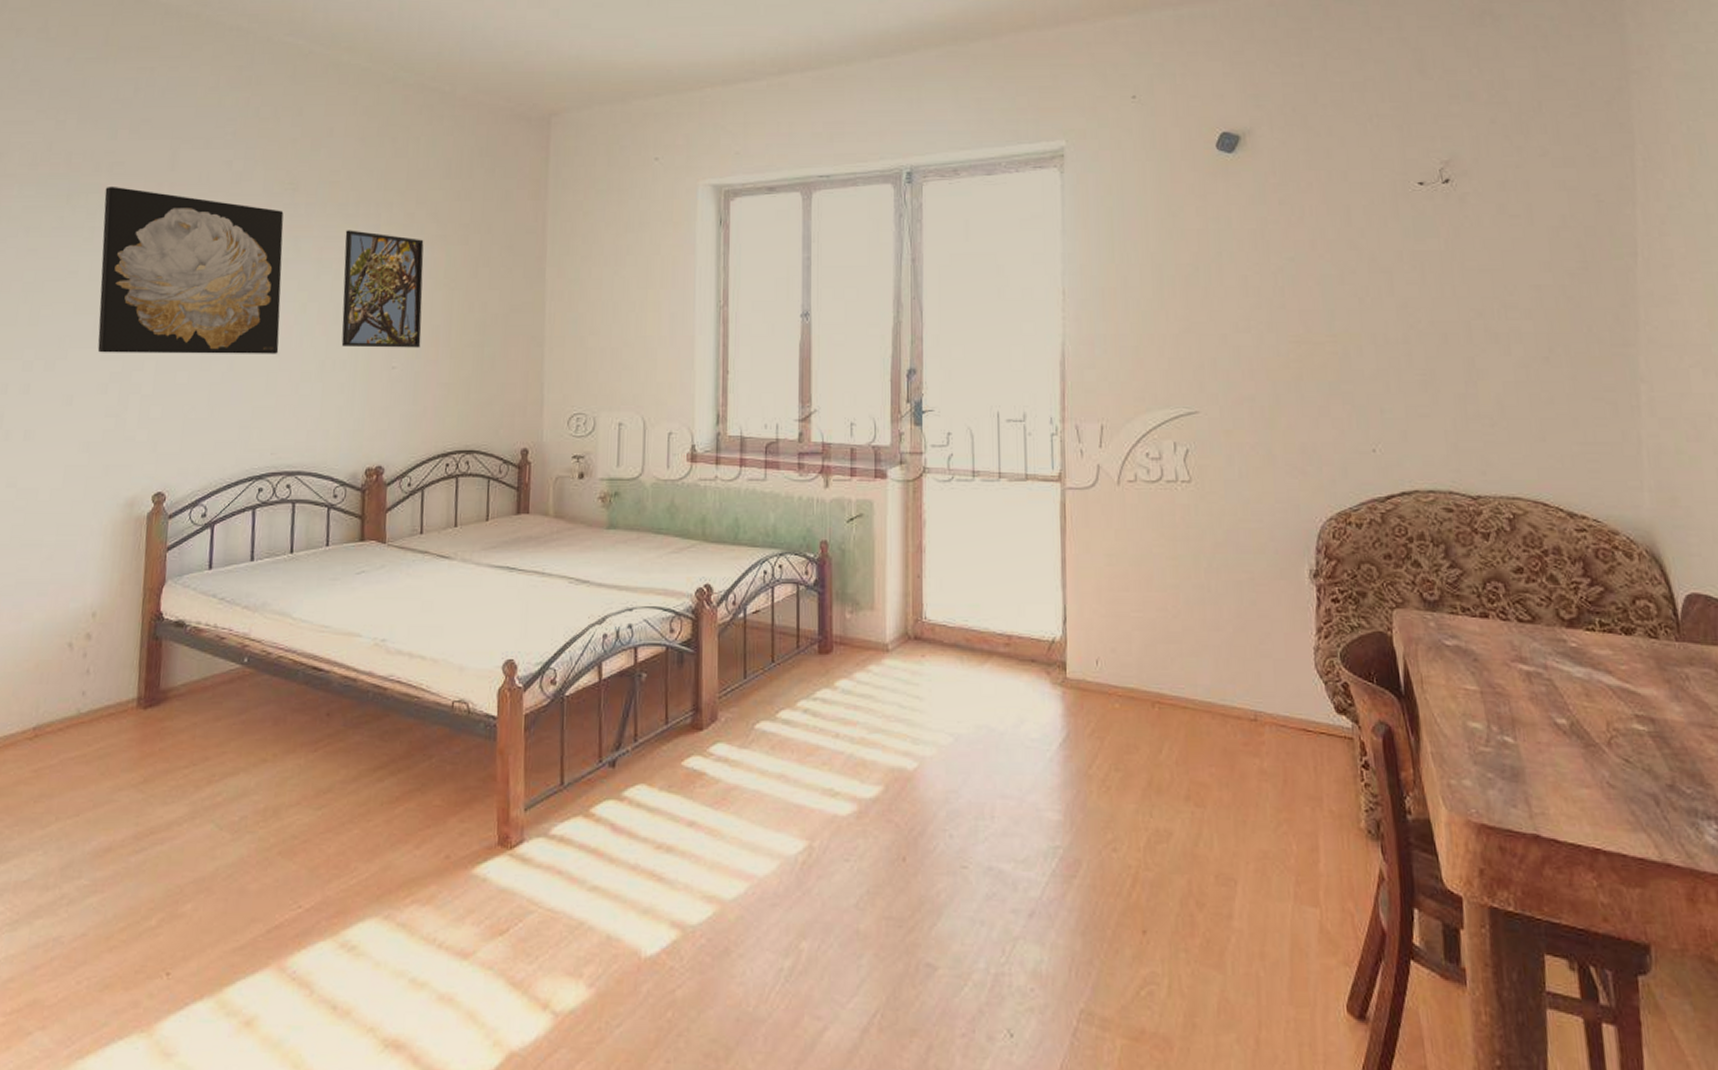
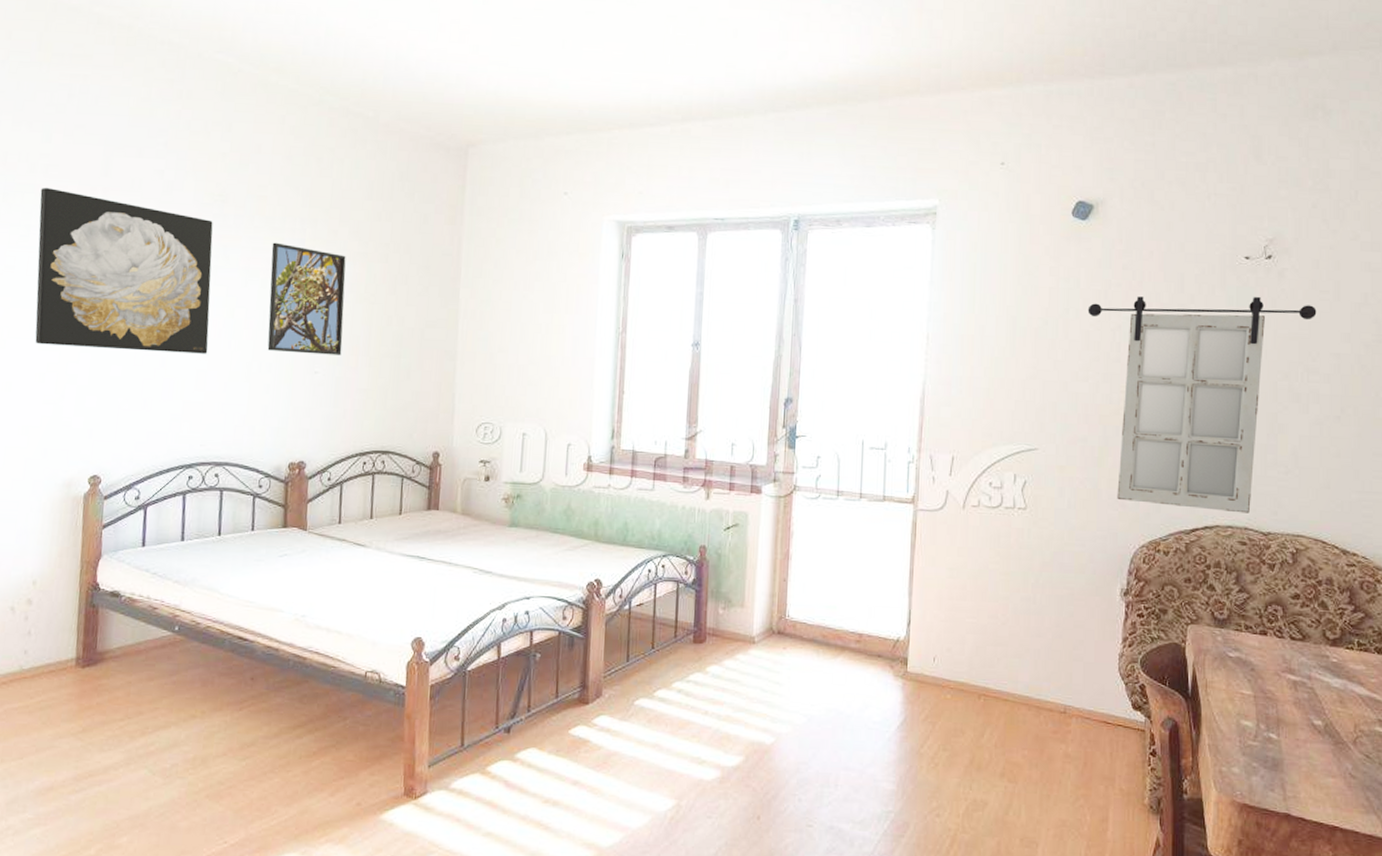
home mirror: none [1243,225,1508,475] -> present [1087,296,1317,514]

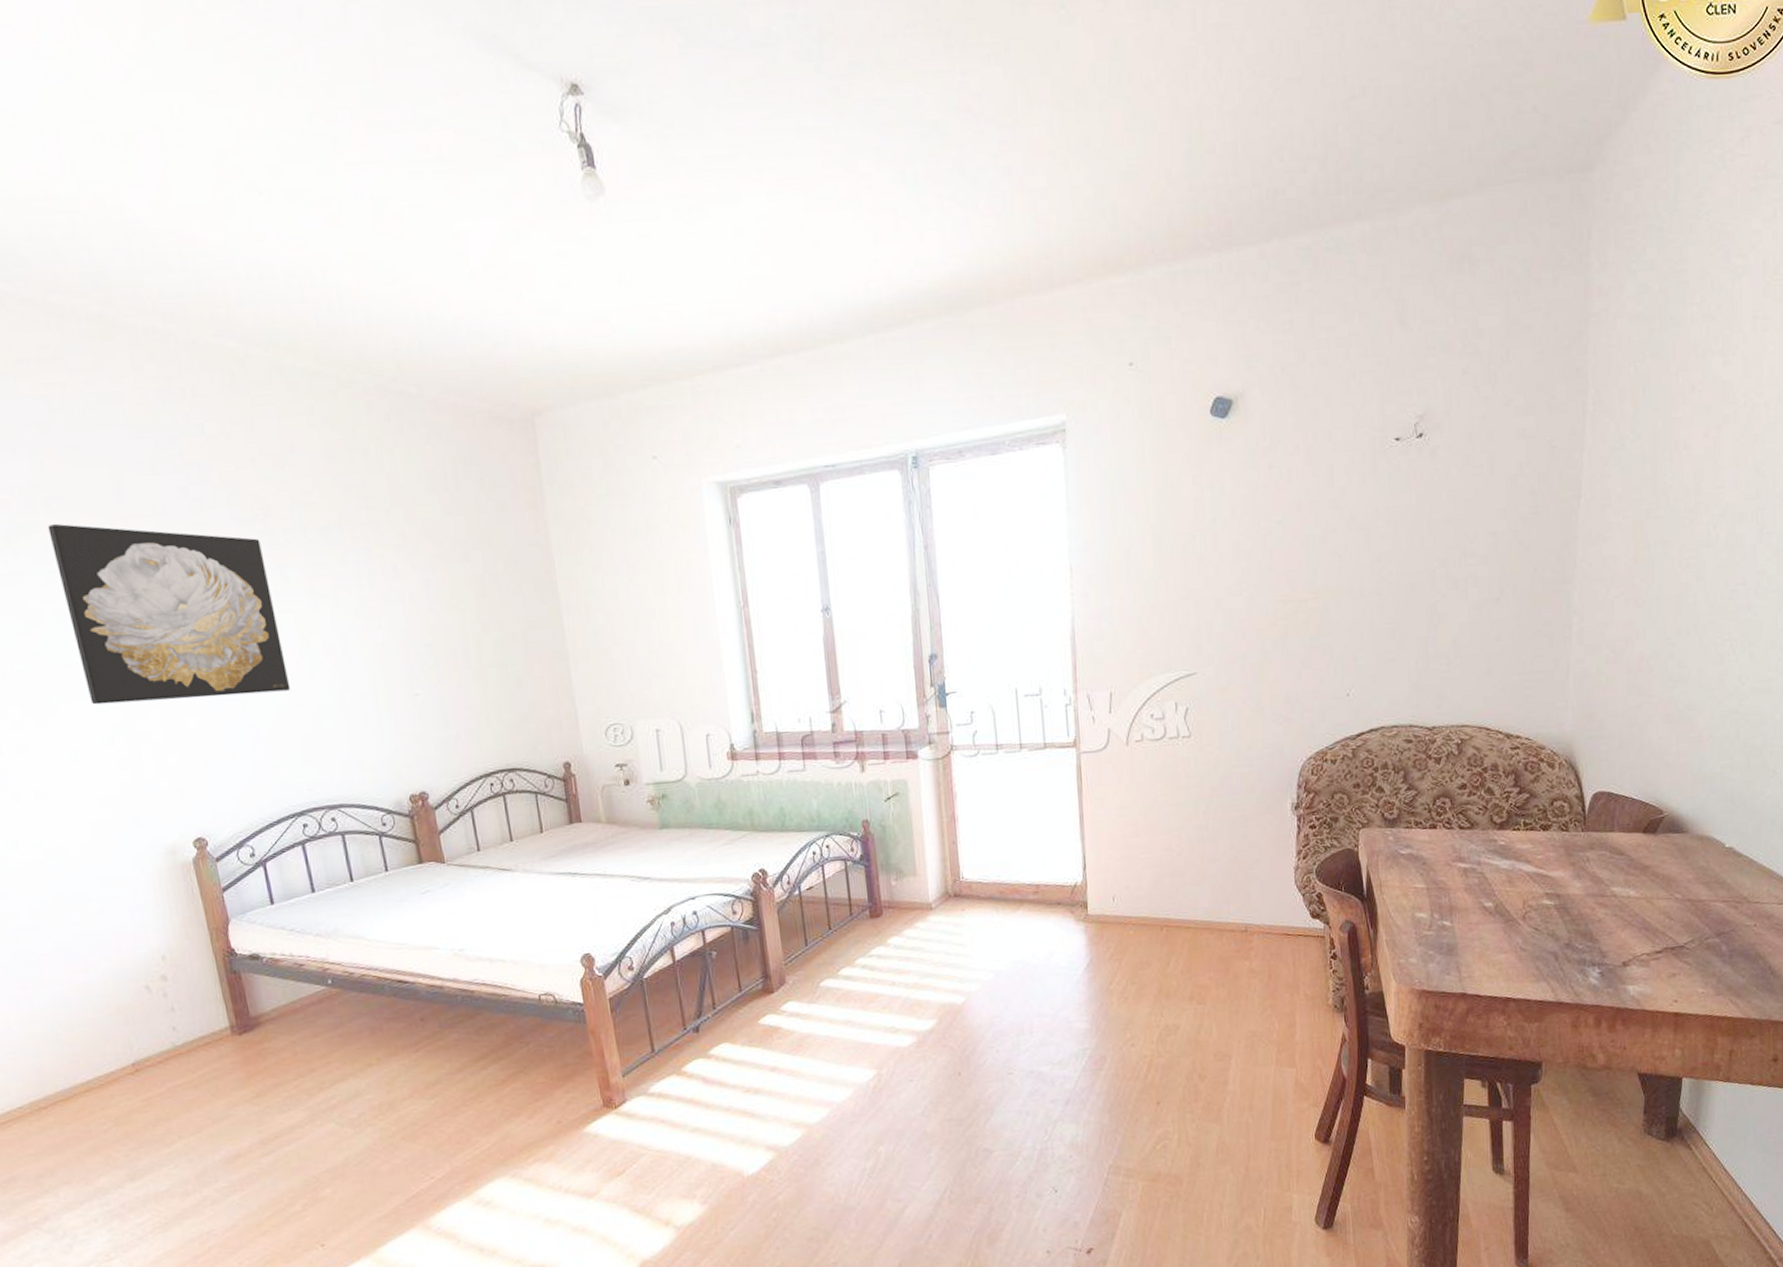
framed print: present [267,242,346,355] -> none [333,554,441,678]
home mirror: present [1087,296,1317,514] -> none [1235,480,1472,715]

